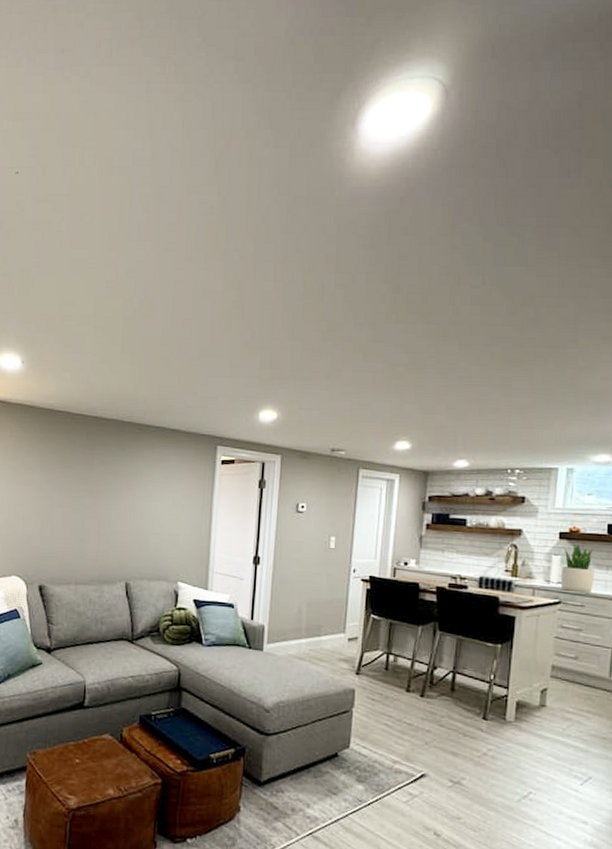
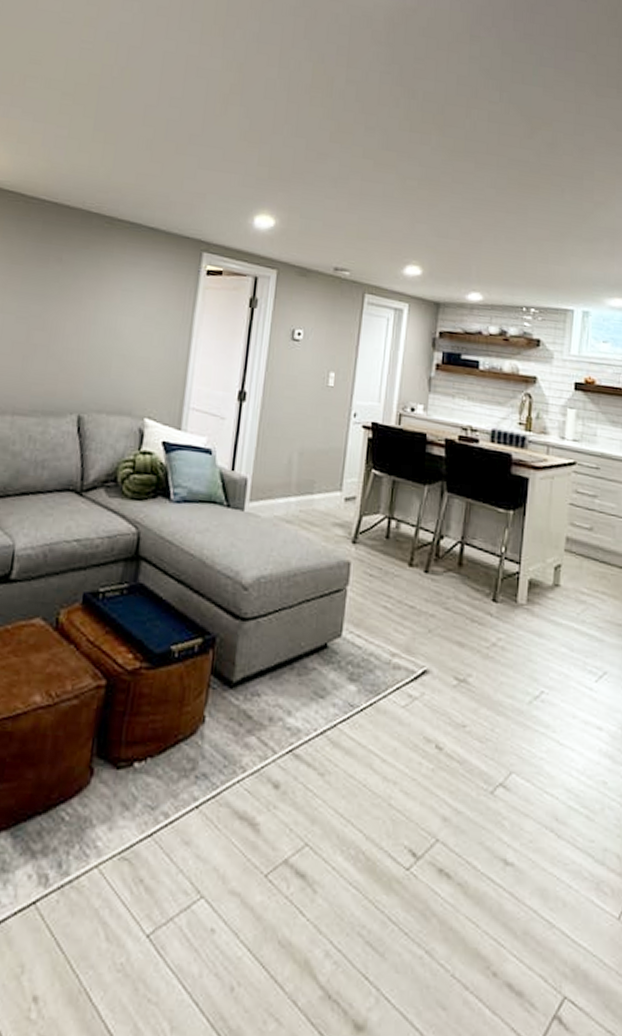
planter: present [560,545,594,594] -> none [575,398,610,454]

